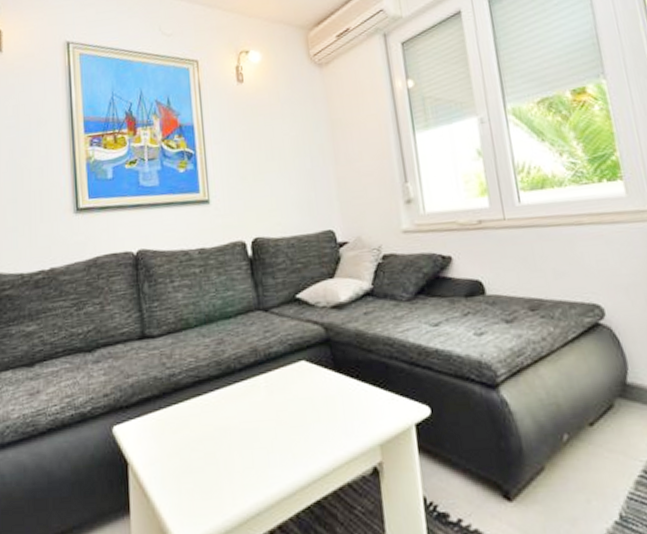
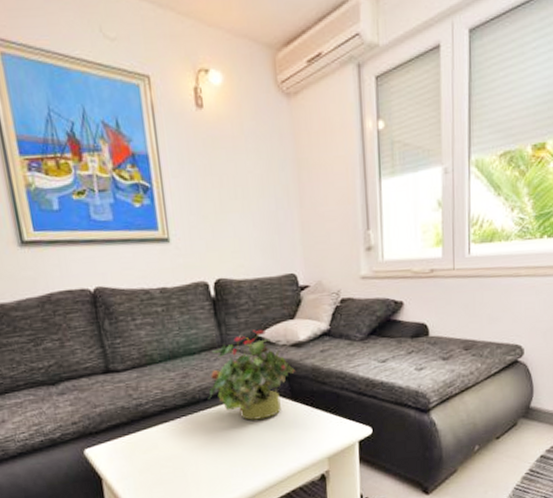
potted plant: none [243,289,337,395] -> present [208,329,295,420]

